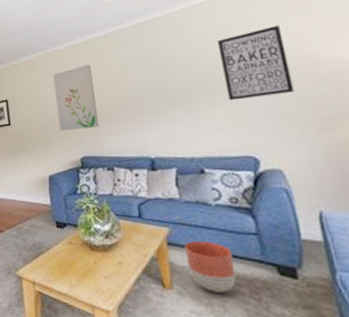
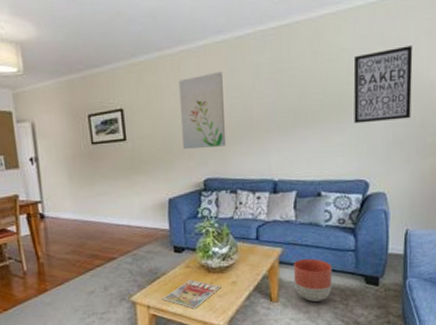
magazine: none [47,256,107,289] -> present [162,279,221,309]

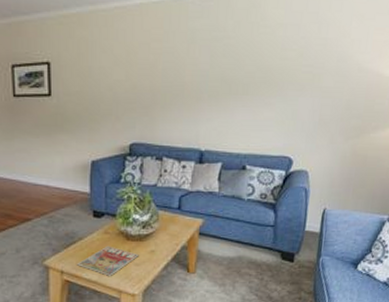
wall art: present [178,71,227,149] -> none [110,33,157,111]
planter: present [293,259,333,302] -> none [212,232,251,275]
wall art: present [353,45,413,124] -> none [283,27,345,100]

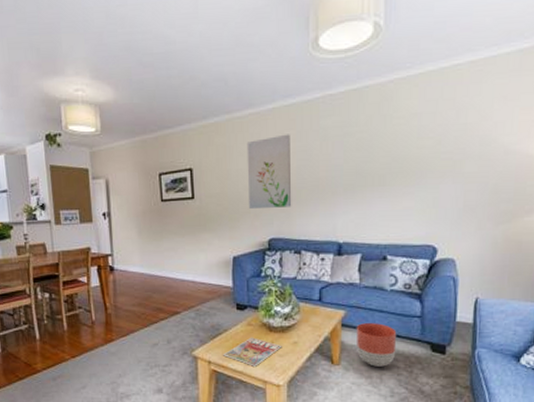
wall art: none [110,33,157,111] -> present [246,134,292,208]
planter: none [212,232,251,275] -> present [356,323,397,367]

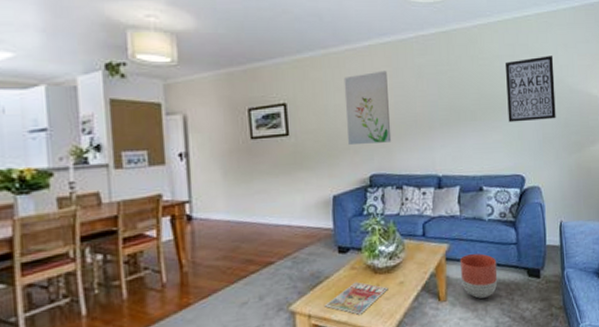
wall art: none [423,111,487,188] -> present [505,56,556,123]

